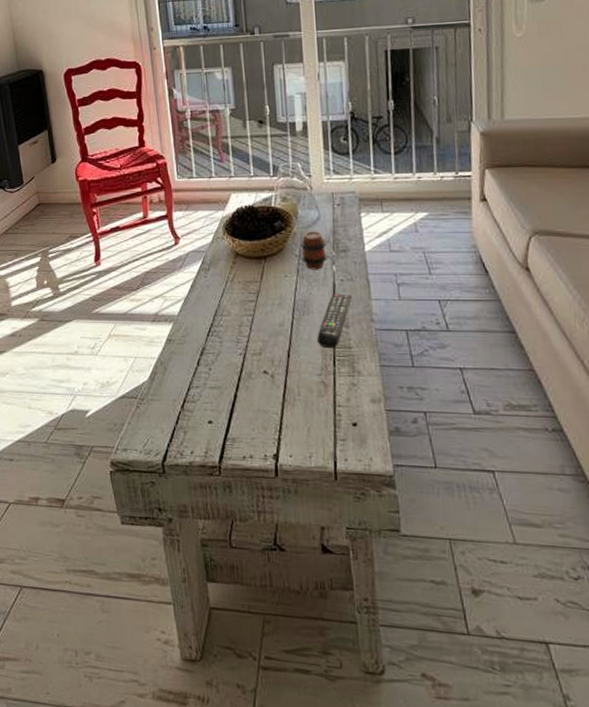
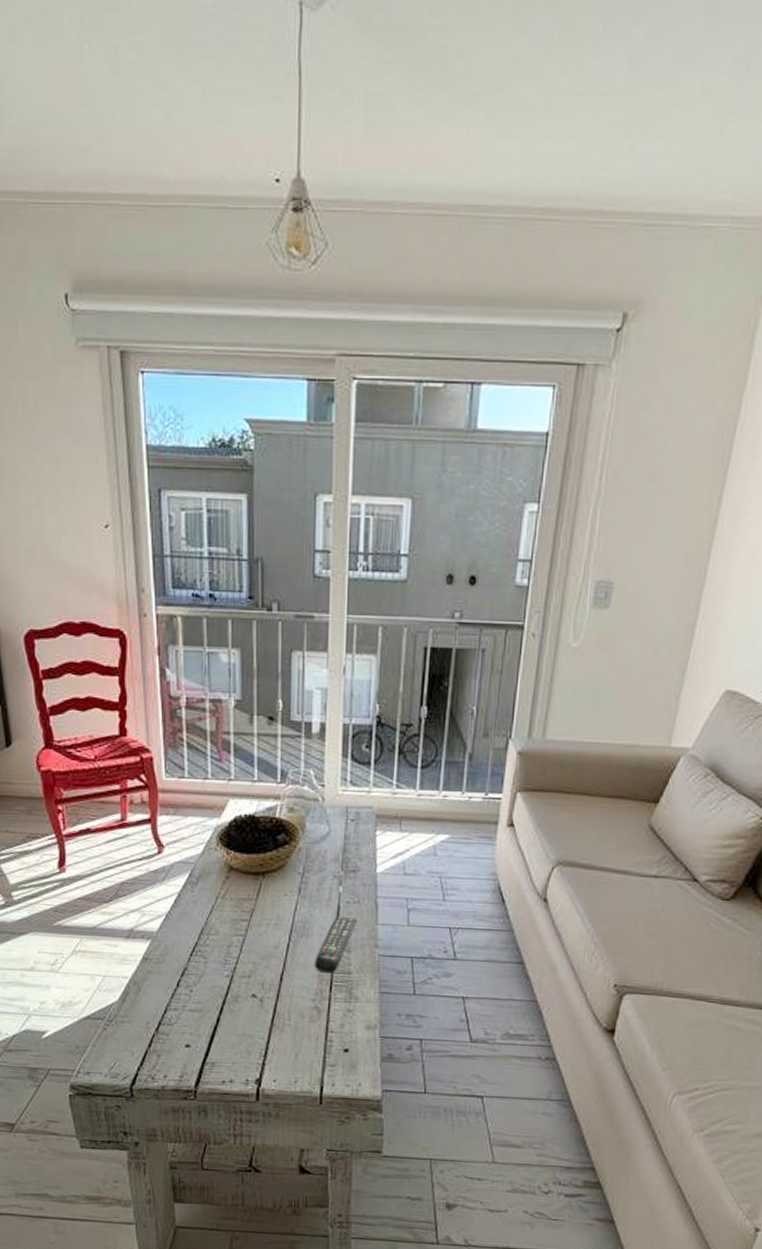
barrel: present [300,231,327,270] -> none [305,847,334,890]

